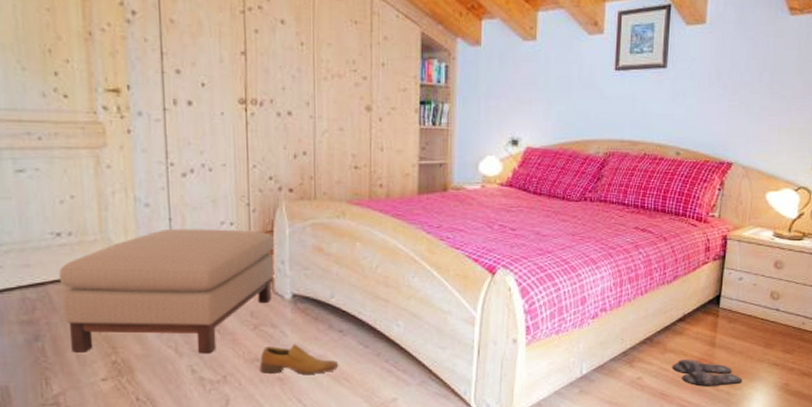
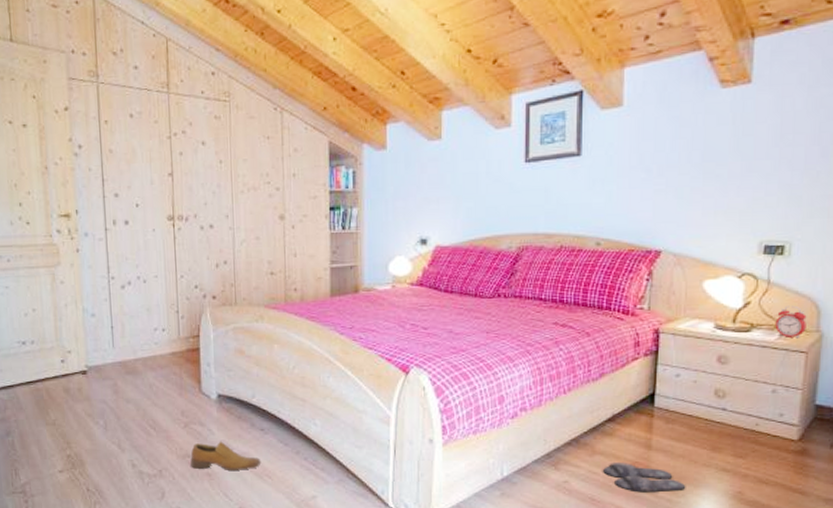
ottoman: present [58,228,275,354] -> none [24,335,202,450]

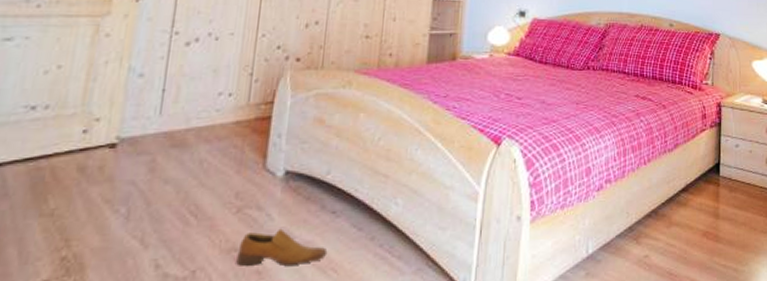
slippers: present [603,463,686,493] -> none [679,233,749,263]

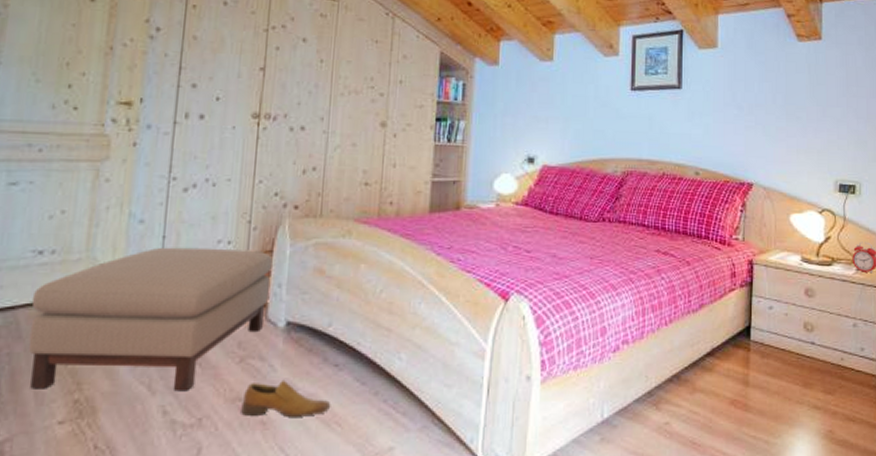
ottoman: none [14,100,273,248] -> present [28,247,273,392]

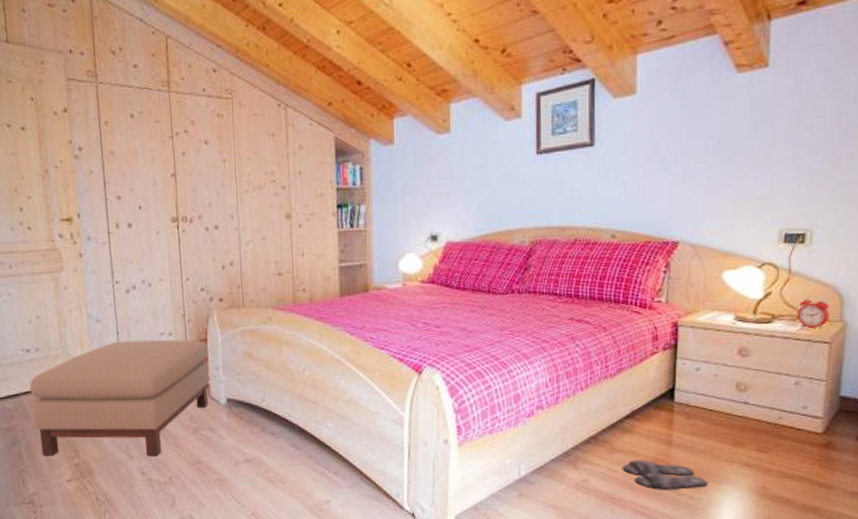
shoe: present [241,379,331,417] -> none [201,446,273,476]
slippers: none [704,401,782,434] -> present [623,460,709,490]

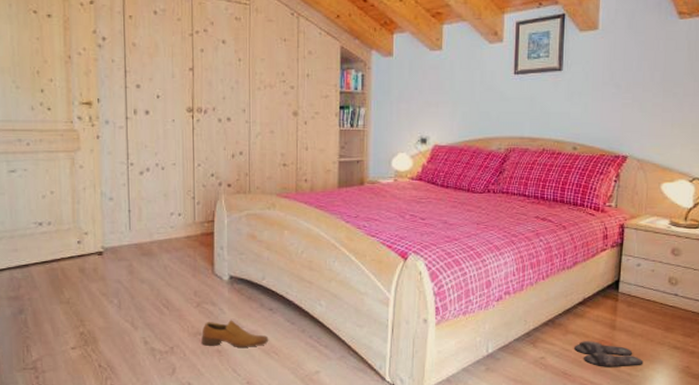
ottoman: present [29,339,210,457] -> none [39,219,215,328]
shoe: none [201,446,273,476] -> present [201,320,269,347]

